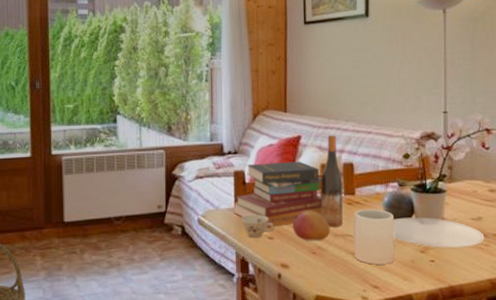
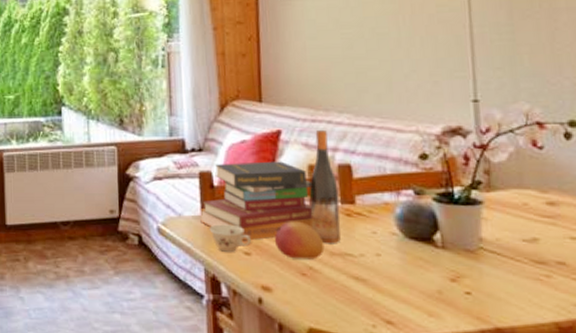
mug: present [353,209,396,265] -> none [354,222,415,294]
plate: present [393,217,484,249] -> none [410,234,544,279]

